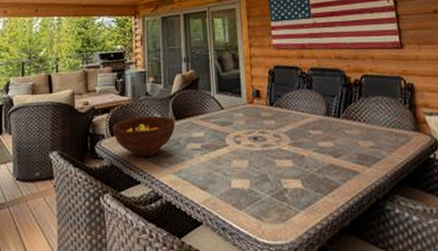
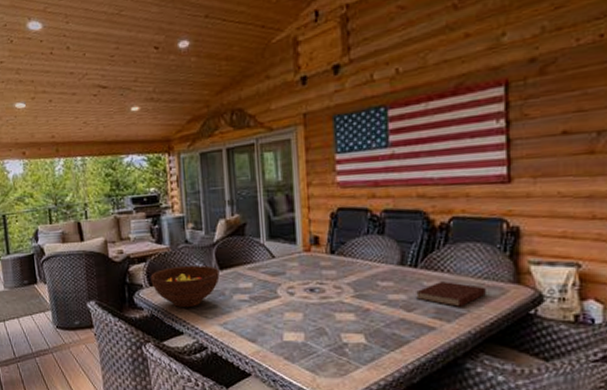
notebook: none [341,130,396,153] -> present [416,281,487,307]

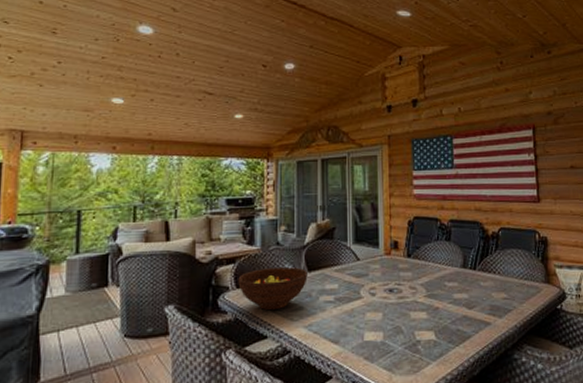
notebook: present [416,281,487,307] -> none [475,282,527,304]

